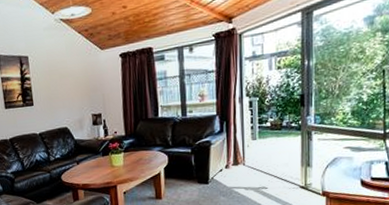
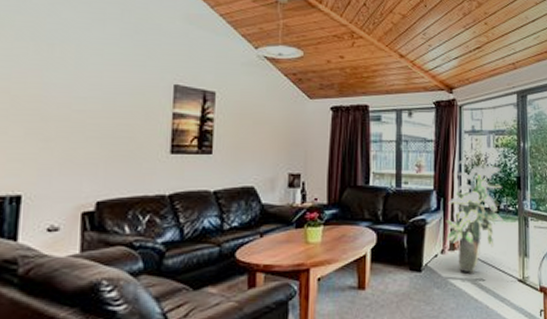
indoor plant: none [229,84,286,183] -> present [446,160,504,273]

